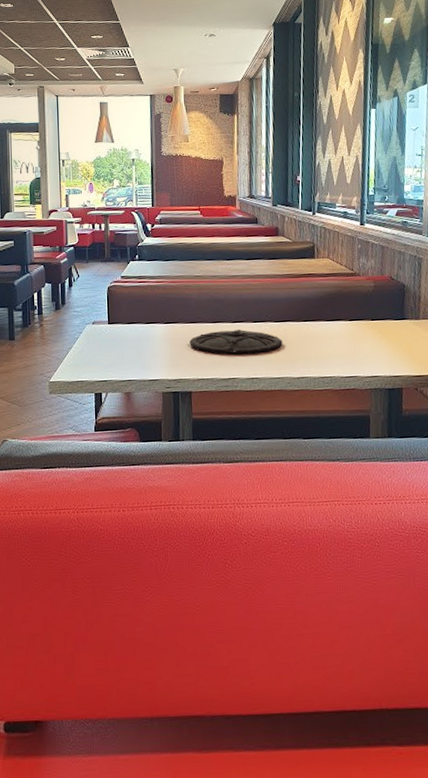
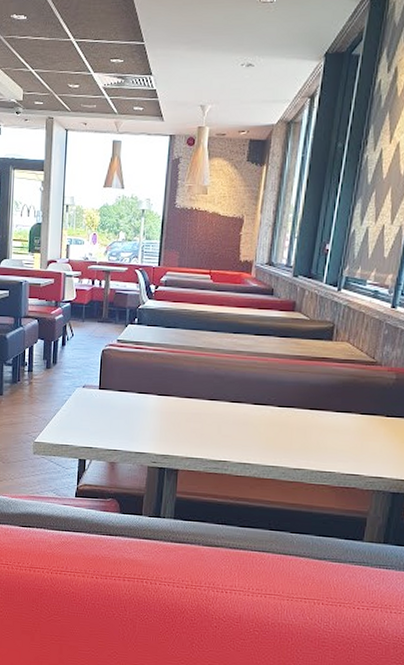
plate: present [189,330,283,356] -> none [182,409,283,439]

